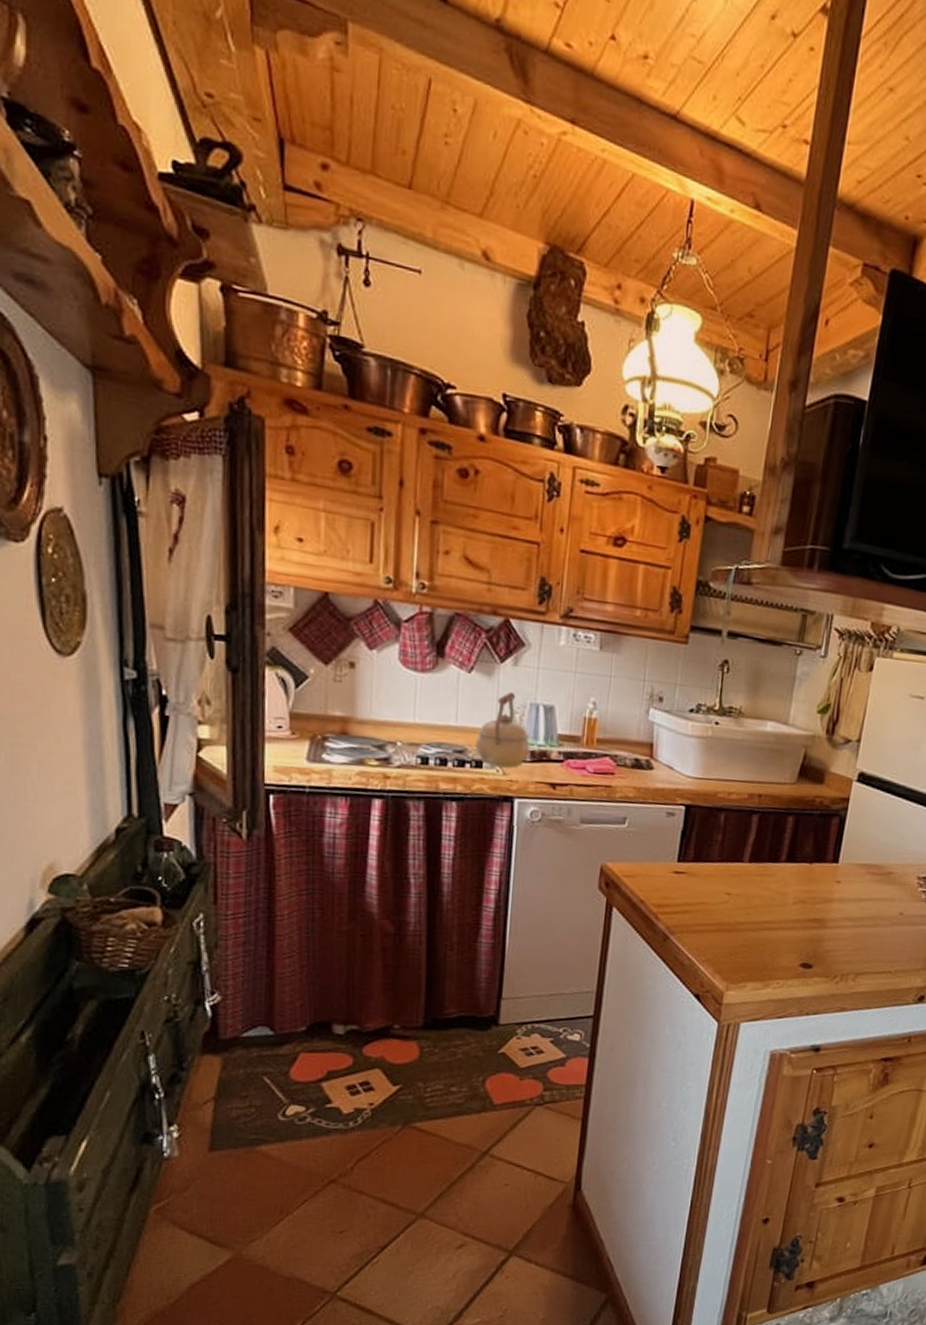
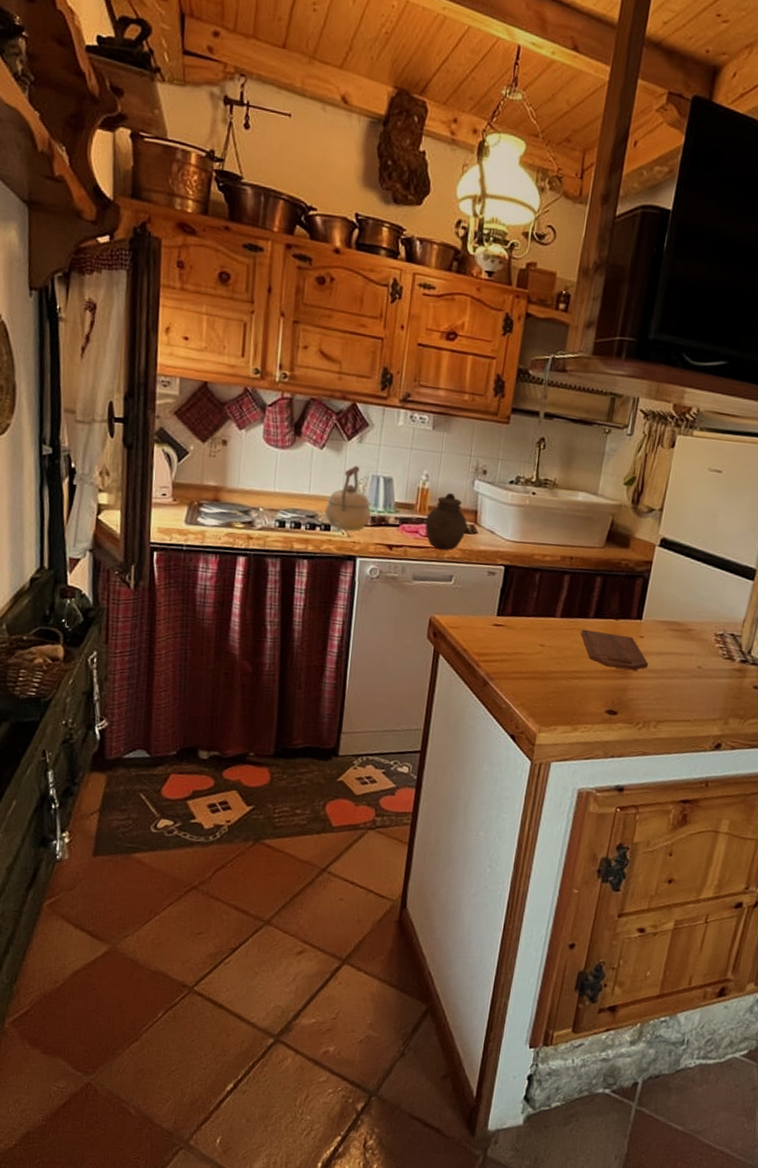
jar: none [593,723,642,789] -> present [425,493,468,550]
cutting board: none [771,875,846,919] -> present [581,629,649,670]

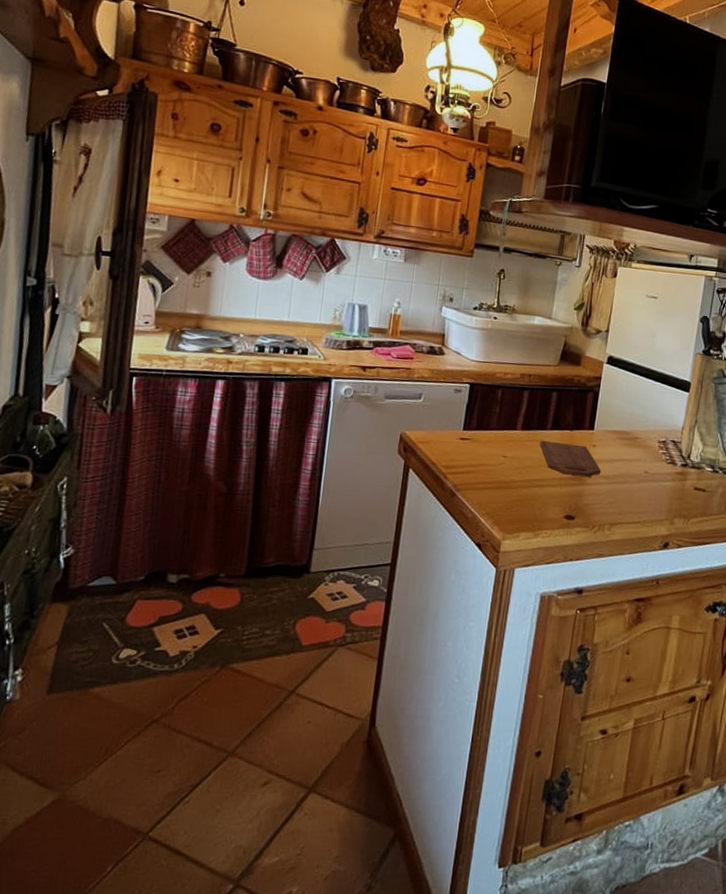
kettle: present [324,466,371,531] -> none [302,295,347,355]
jar: present [425,493,468,550] -> none [396,318,436,371]

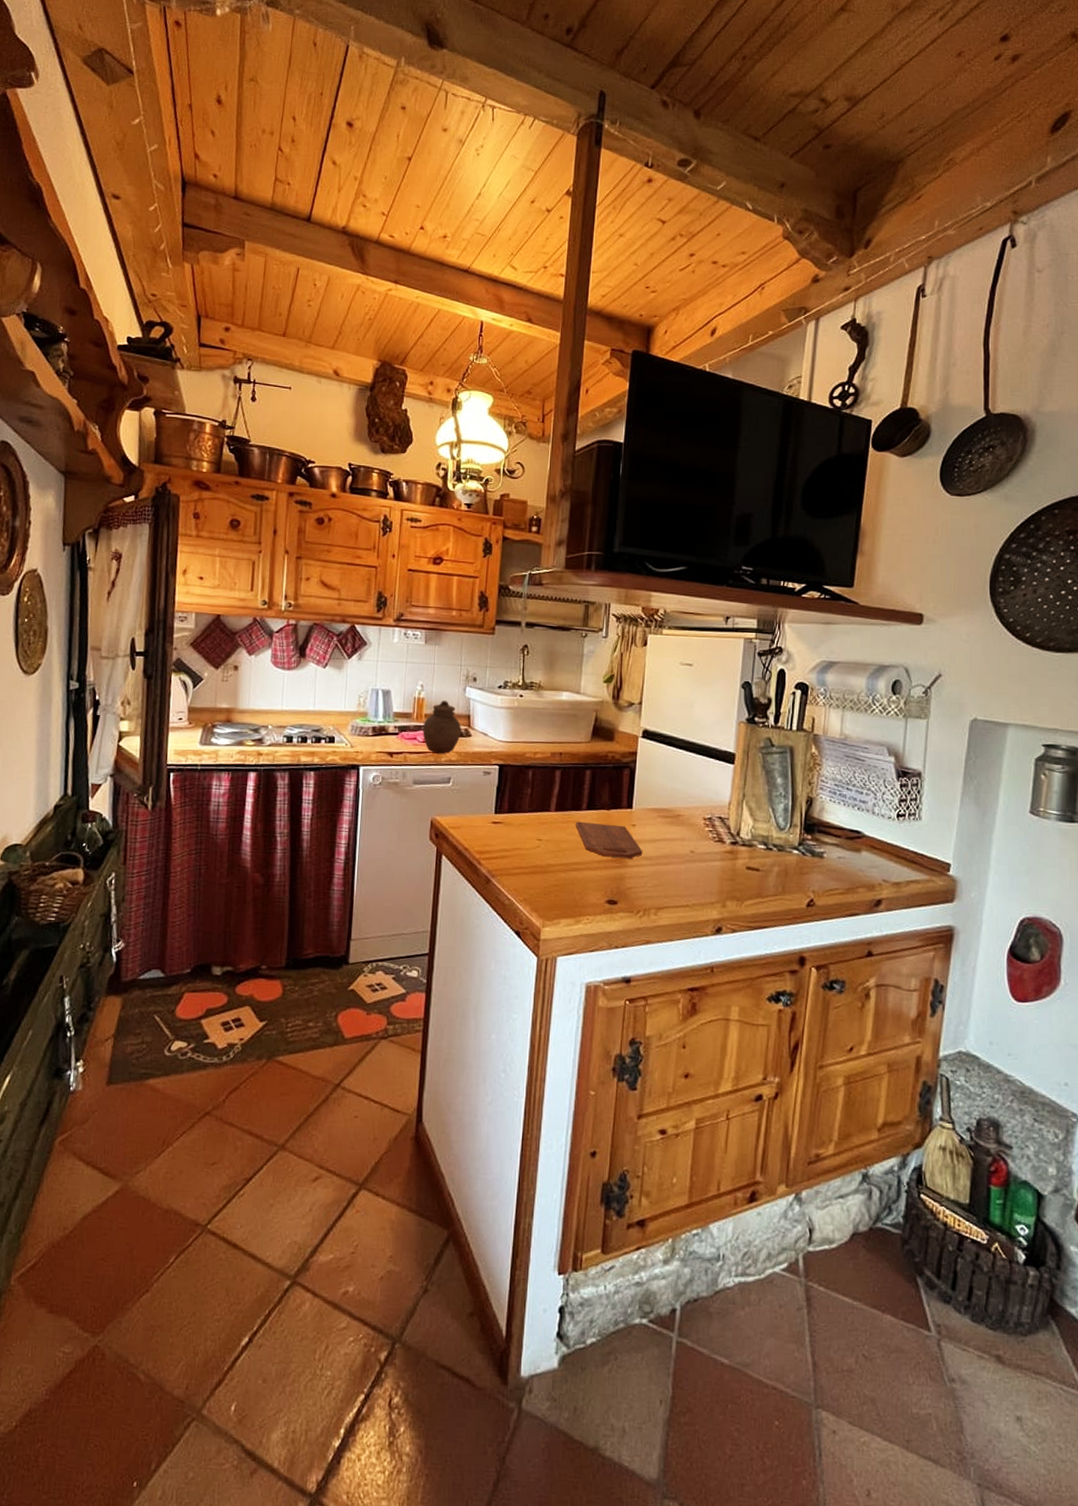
jar: none [396,318,436,371] -> present [422,701,462,754]

